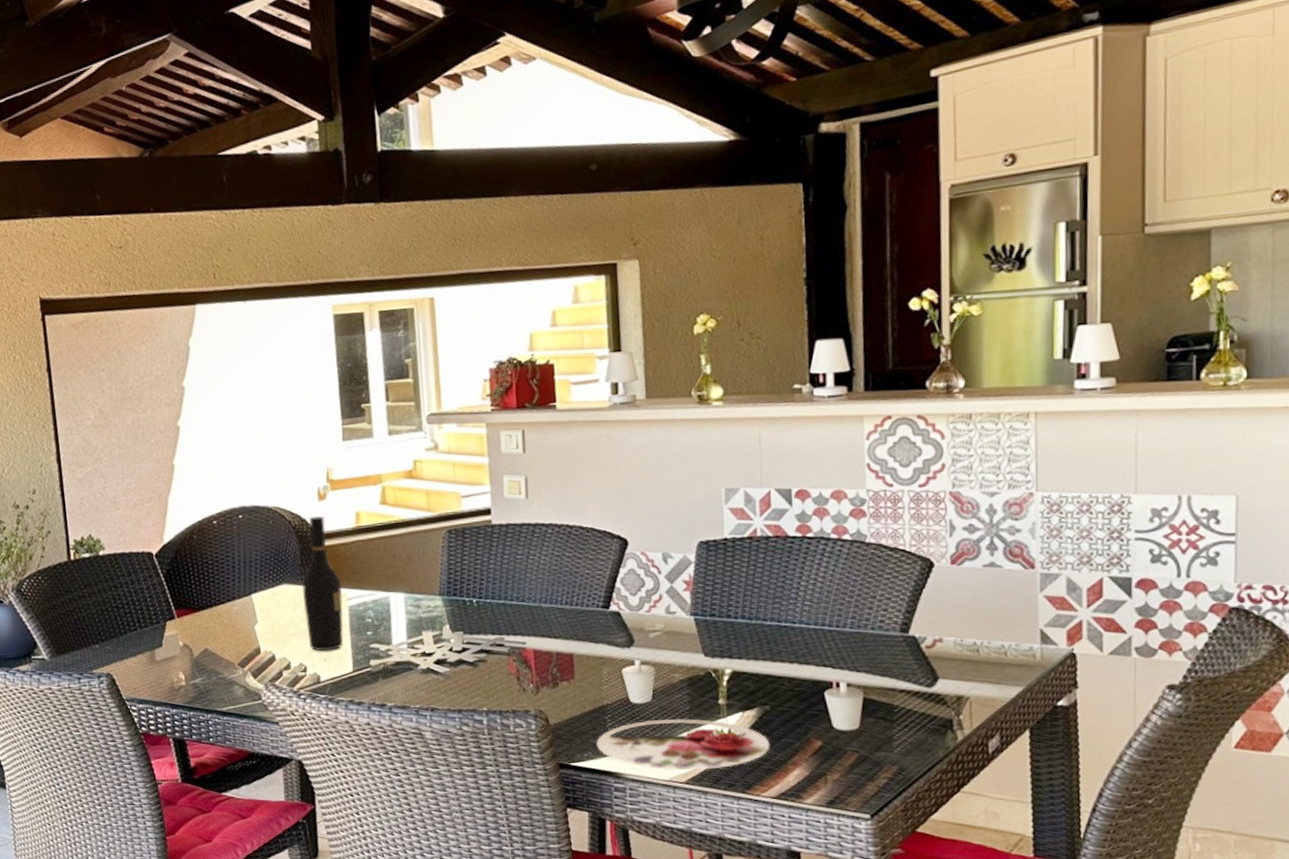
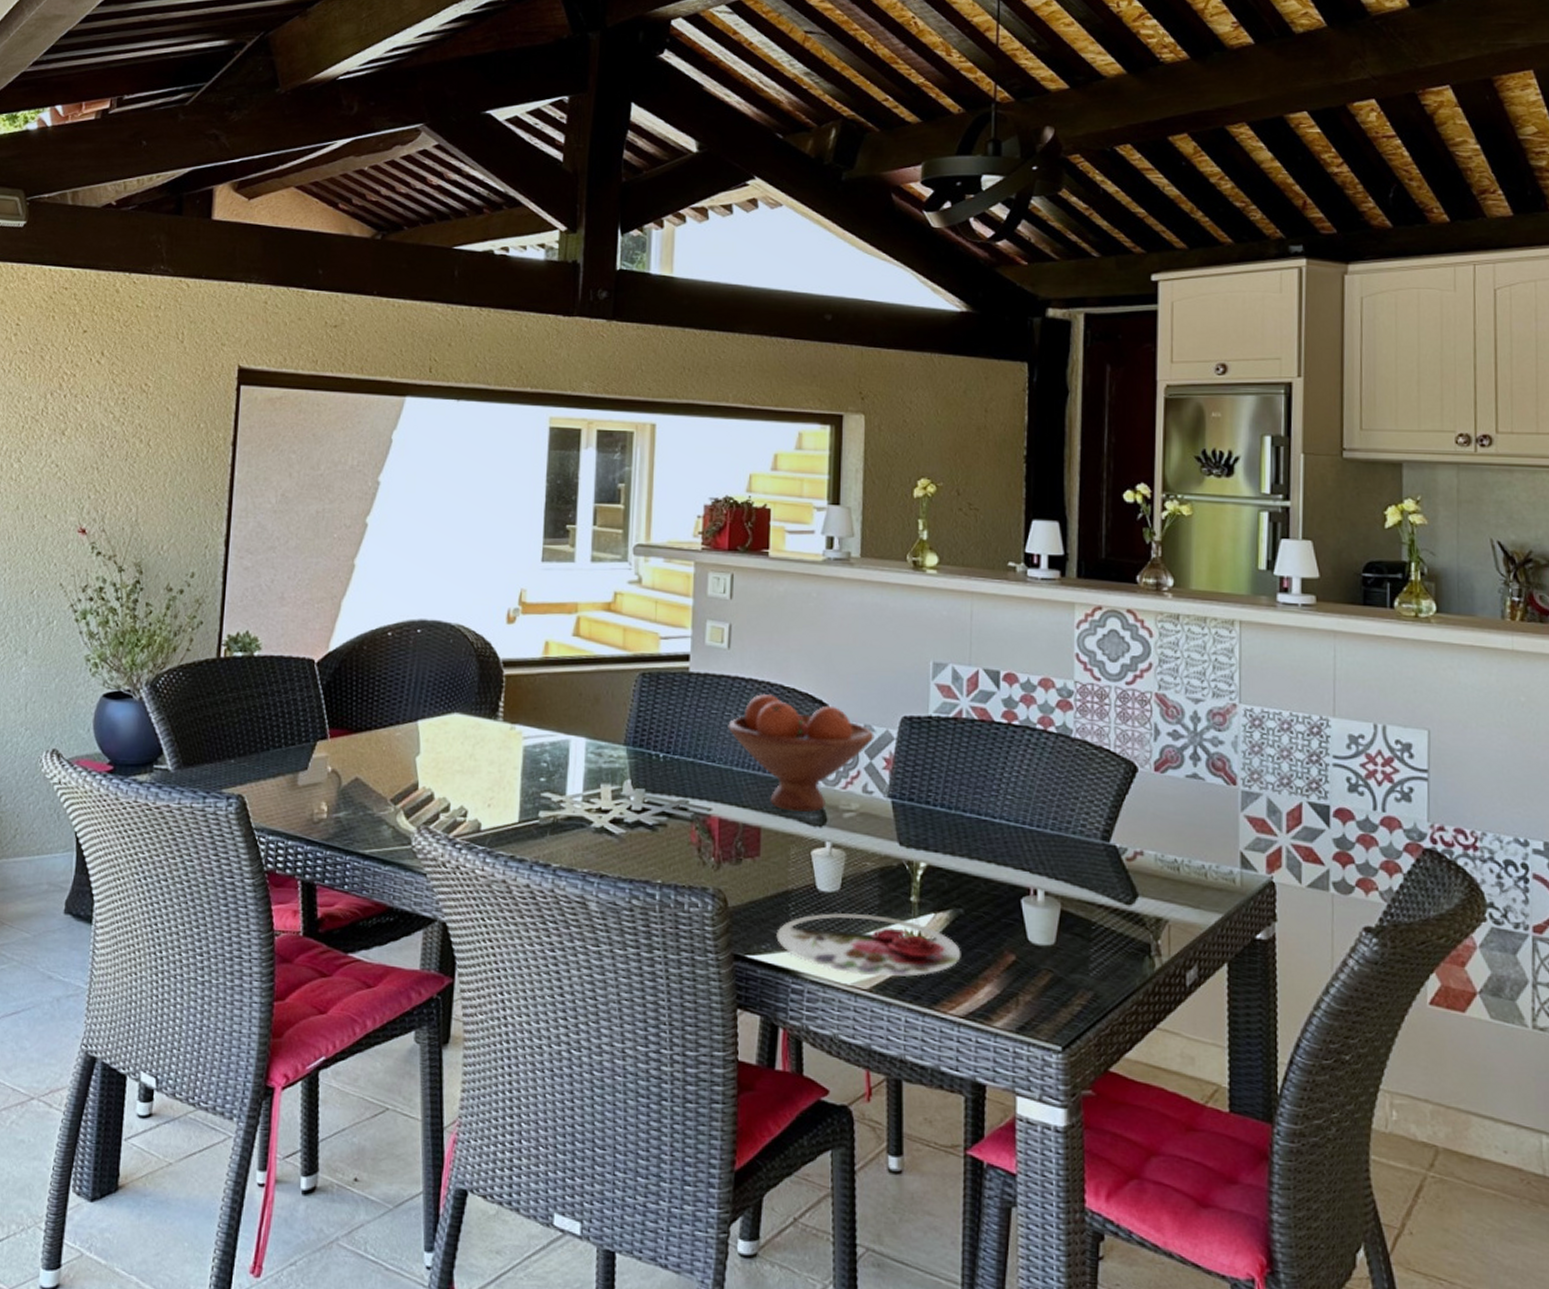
wine bottle: present [301,516,344,652] -> none [473,641,519,796]
fruit bowl: none [533,535,673,637] -> present [728,693,874,812]

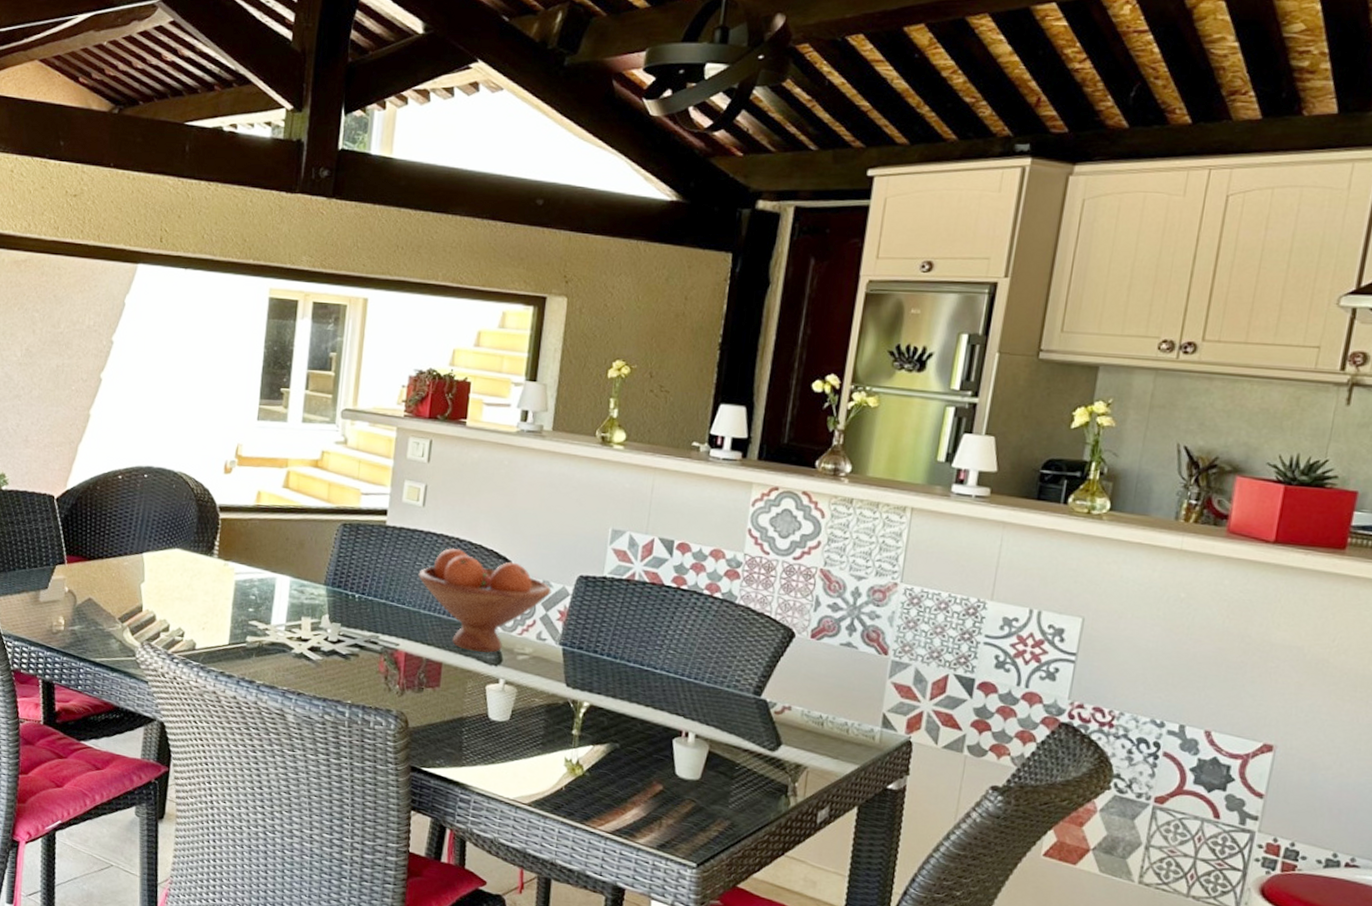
plate: present [776,912,961,977] -> none [449,738,614,797]

